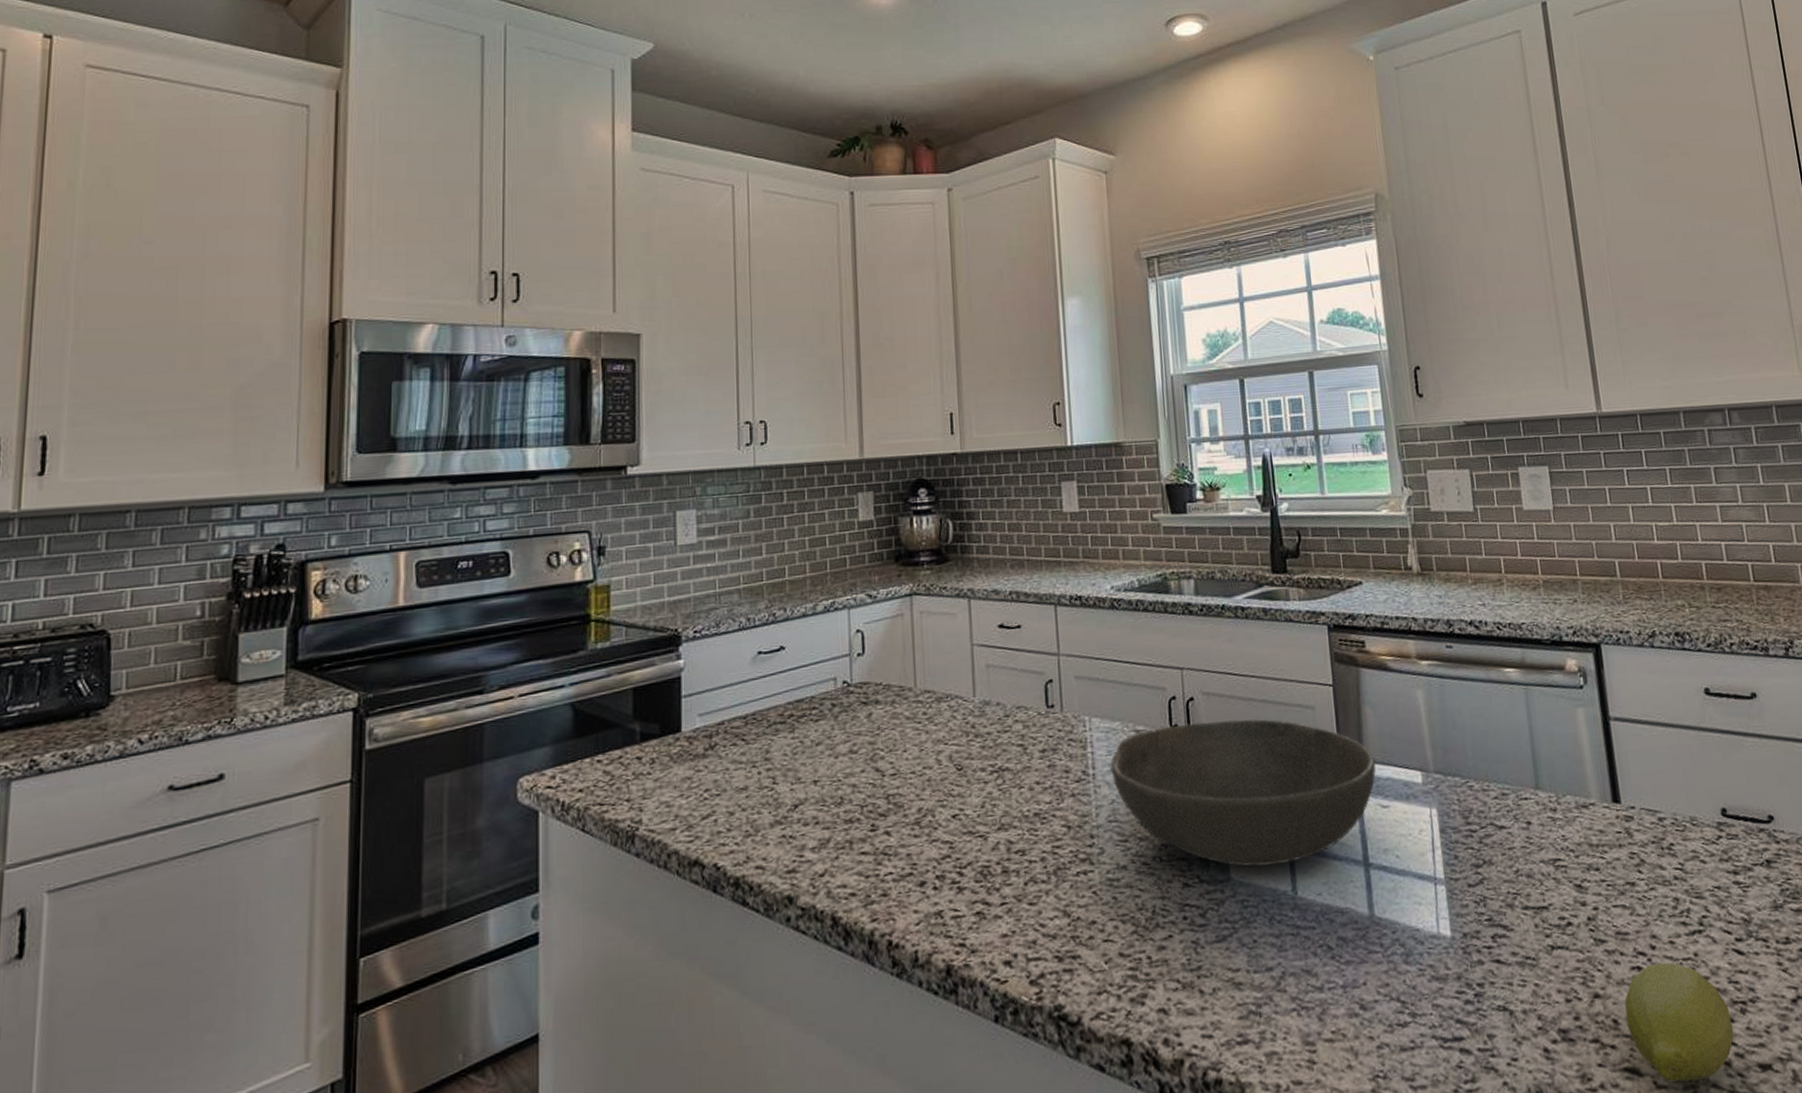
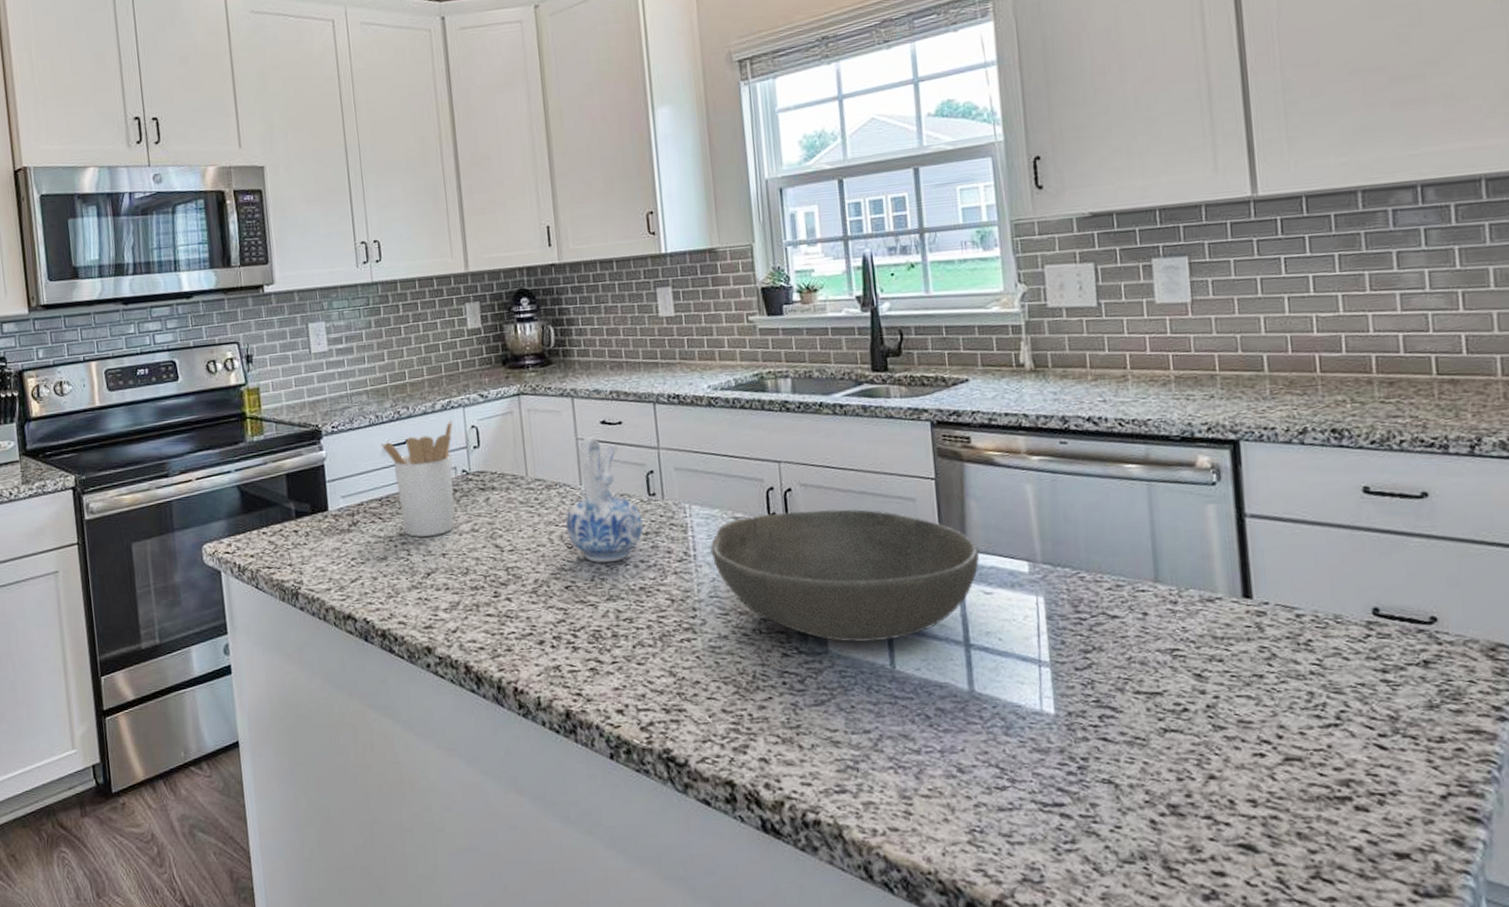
utensil holder: none [750,622,836,762] -> present [381,419,455,537]
ceramic pitcher: none [955,641,1040,787] -> present [565,436,643,563]
fruit: present [1625,962,1734,1082] -> none [1243,751,1368,862]

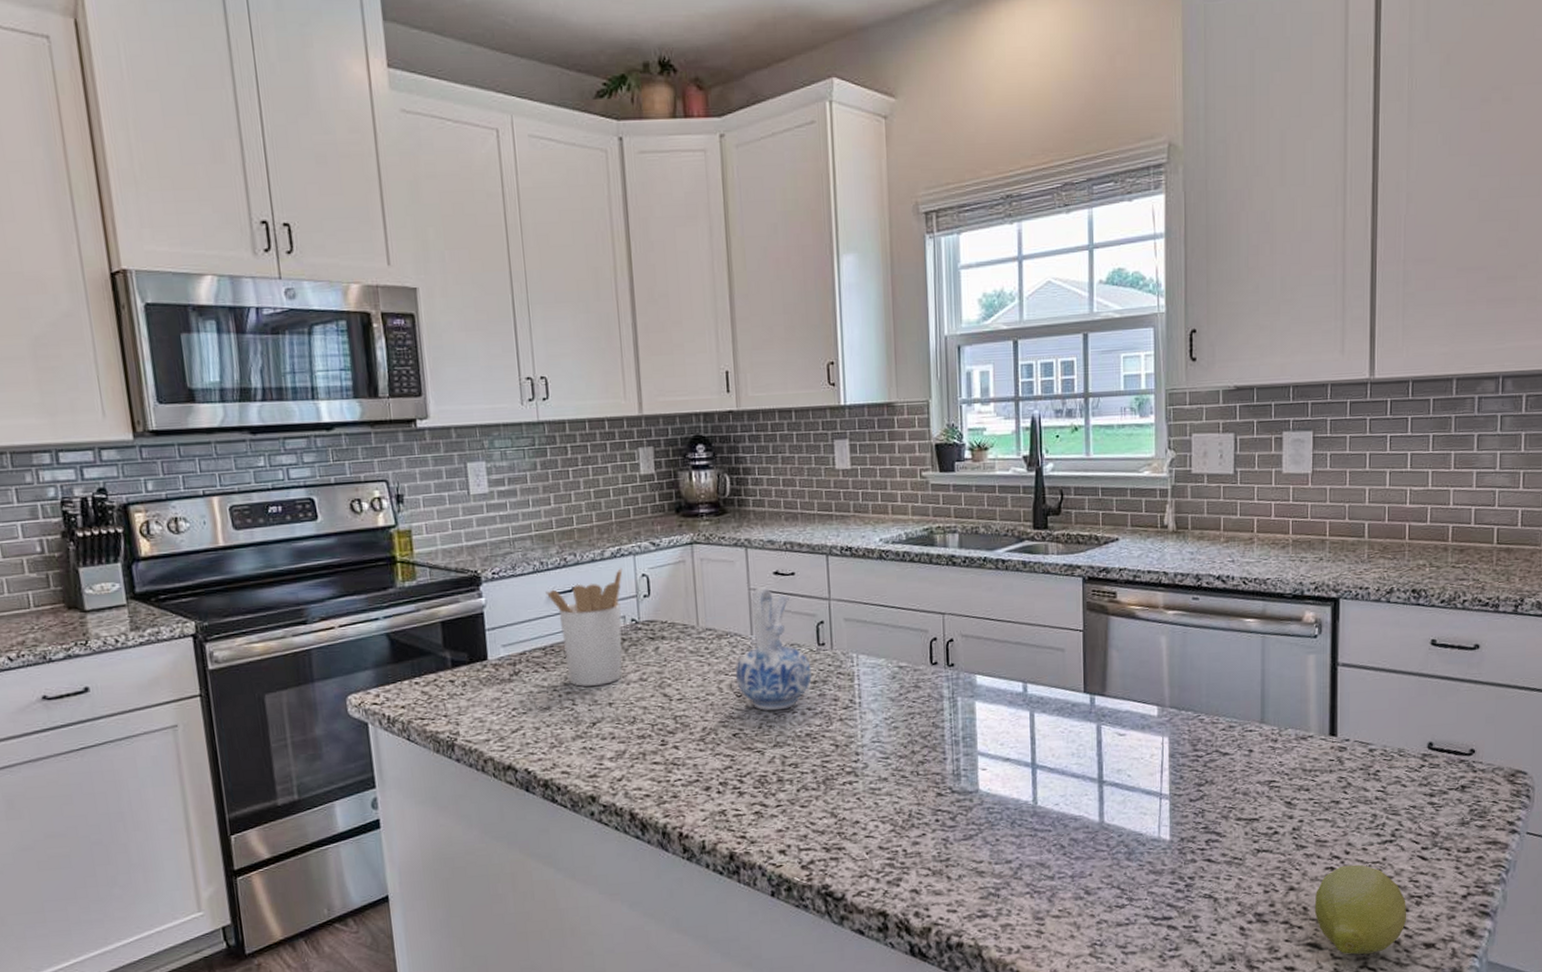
bowl: present [710,509,980,643] -> none [875,658,1117,782]
fruit: none [1243,751,1368,862] -> present [1314,864,1407,955]

